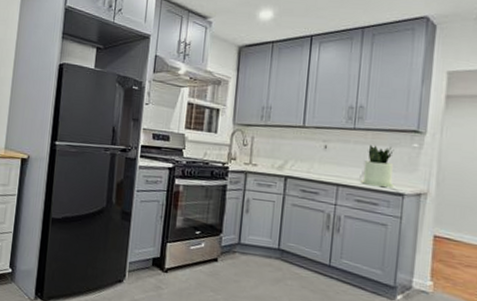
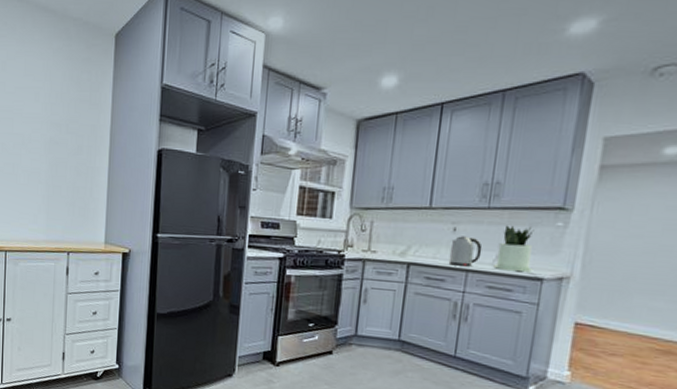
kettle: none [321,153,350,181] -> present [448,236,483,267]

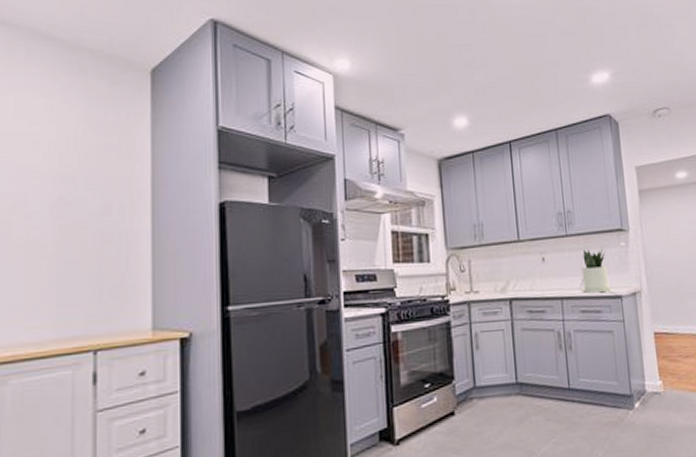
kettle: present [448,236,483,267] -> none [542,265,570,295]

